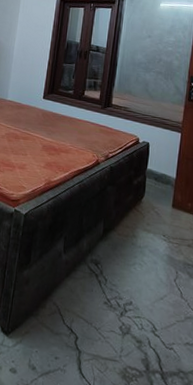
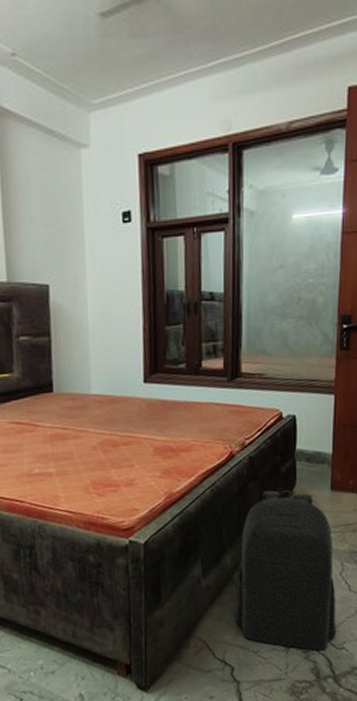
backpack: none [84,196,171,346] -> present [235,490,336,651]

